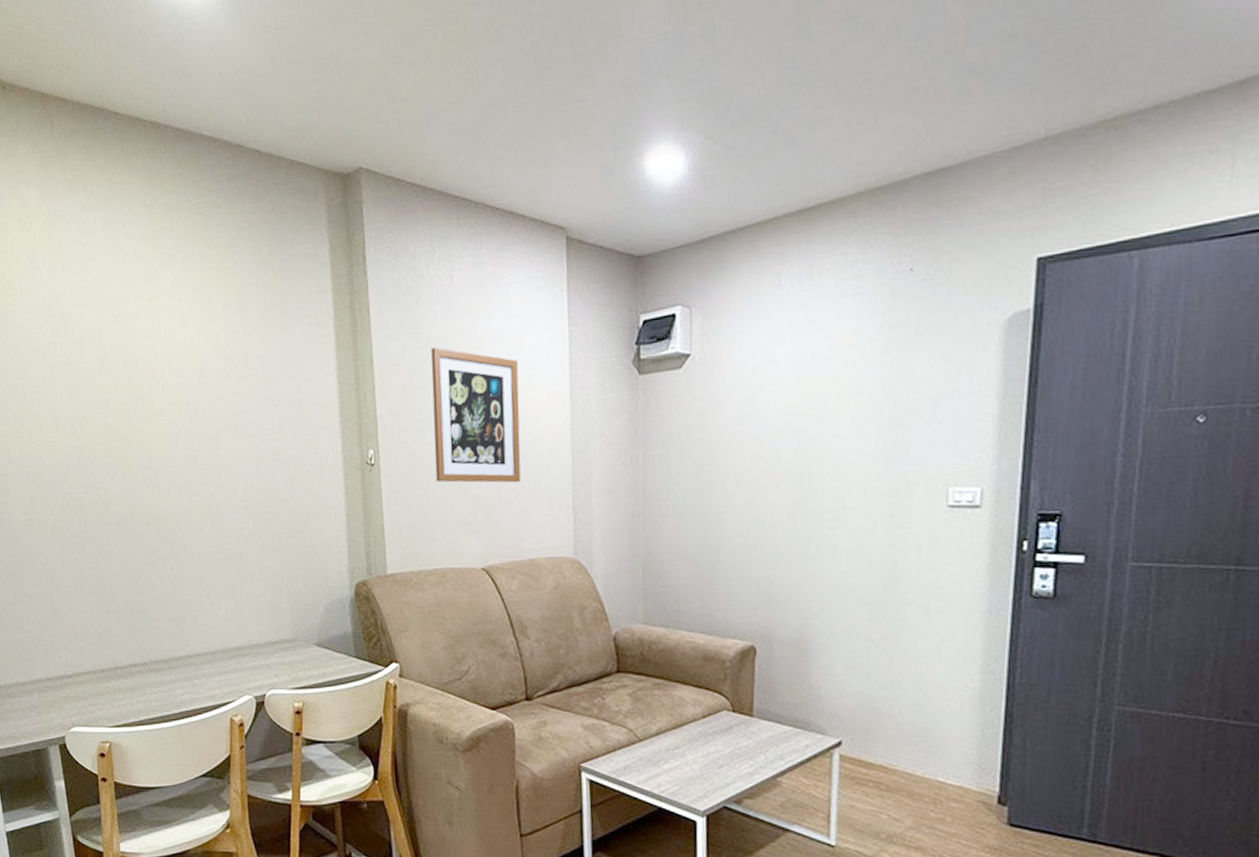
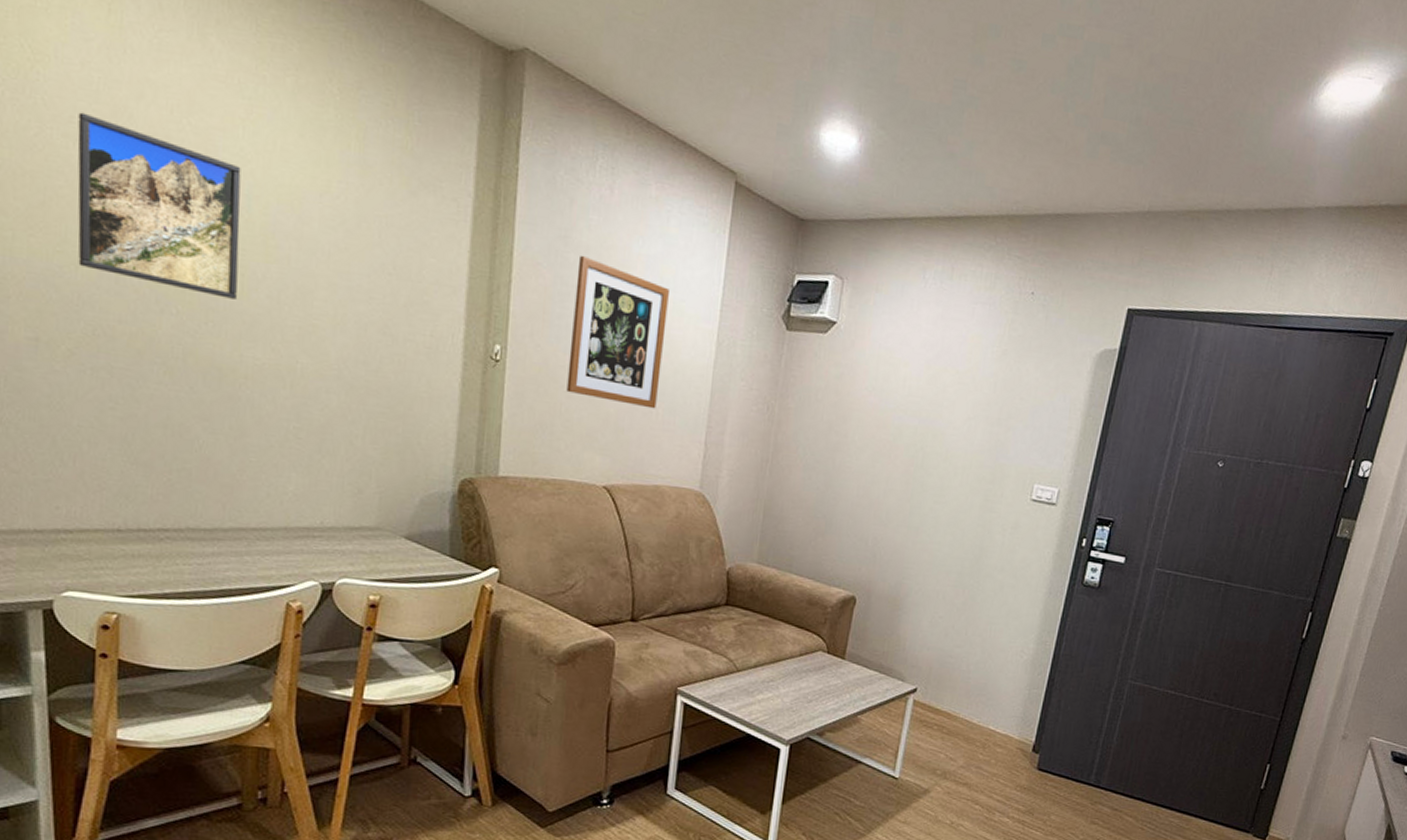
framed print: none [39,327,163,457] -> present [77,112,241,299]

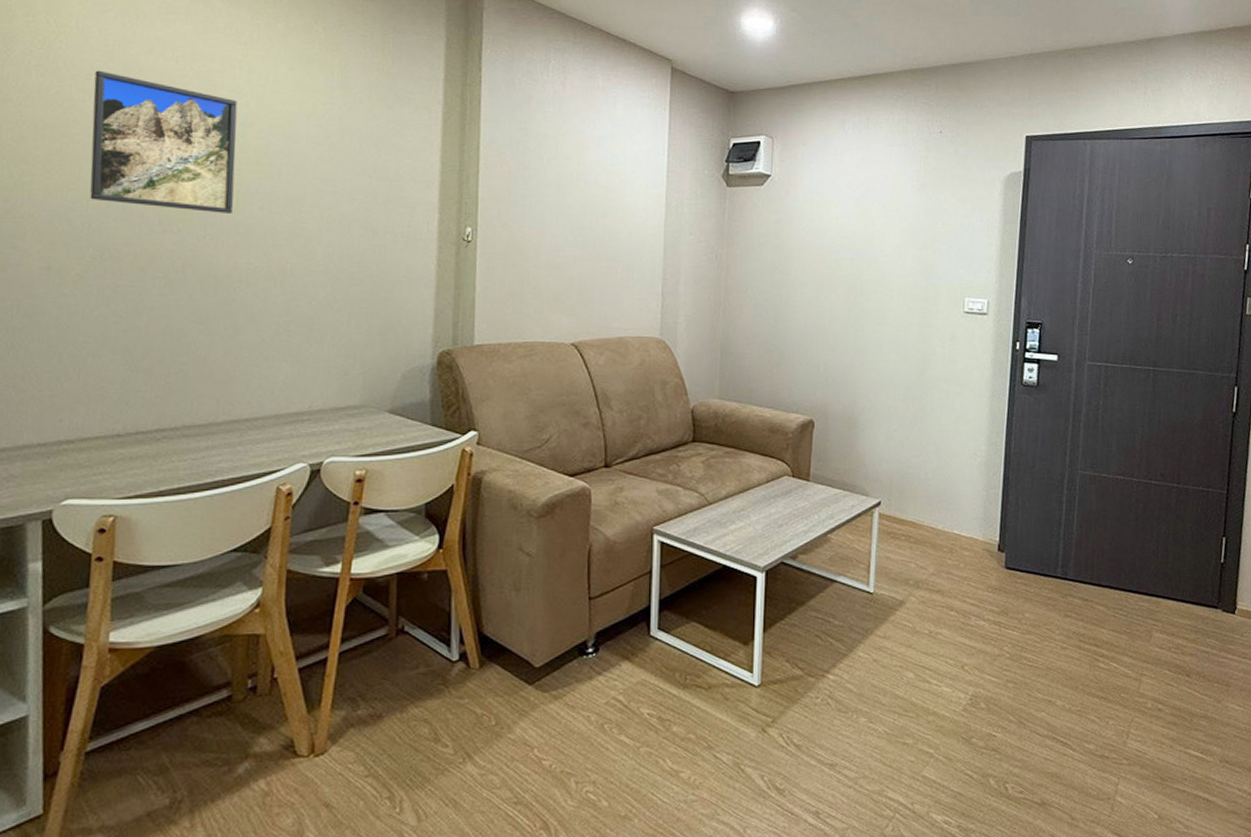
wall art: present [566,255,669,409] -> none [533,142,620,269]

